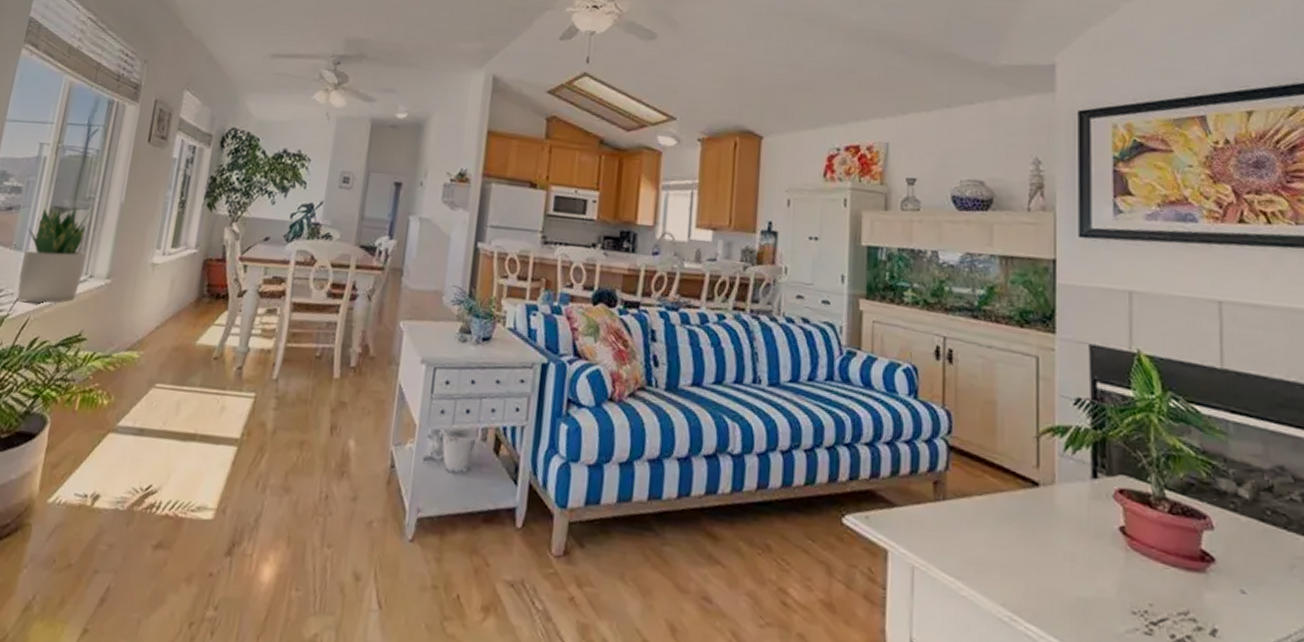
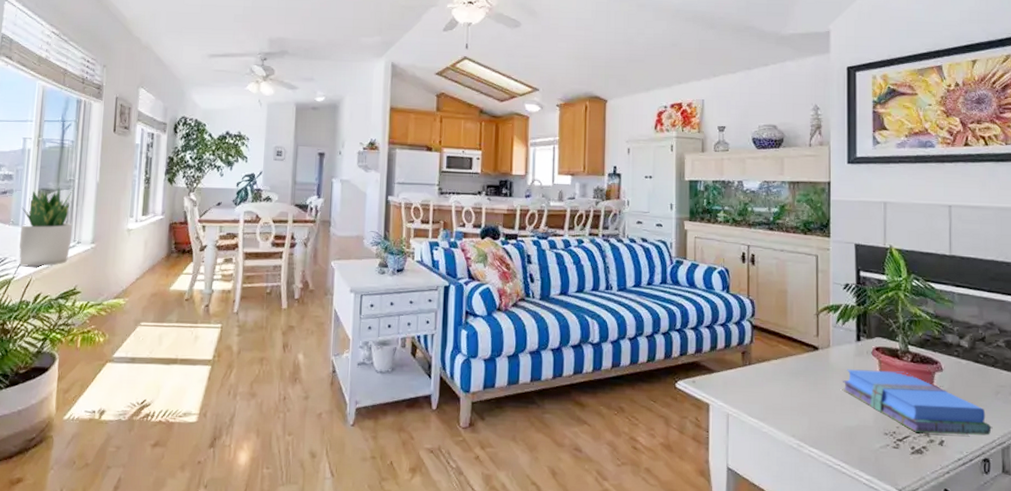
books: none [1073,516,1284,628] -> present [843,369,991,436]

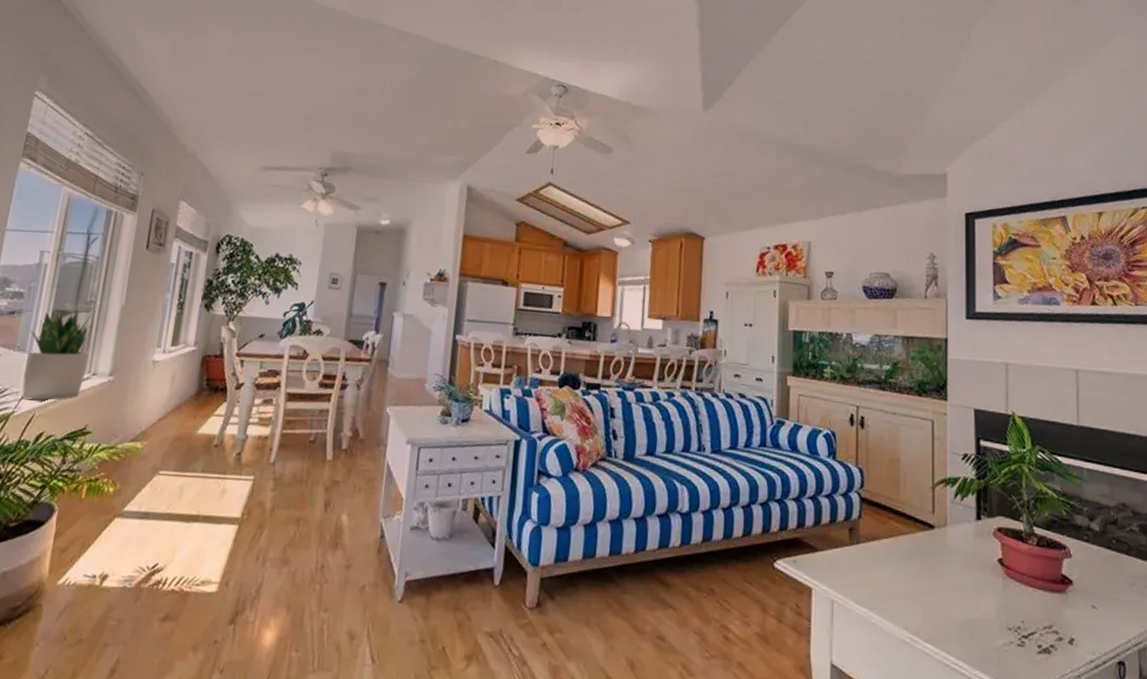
books: present [843,369,991,436] -> none [961,552,1125,634]

